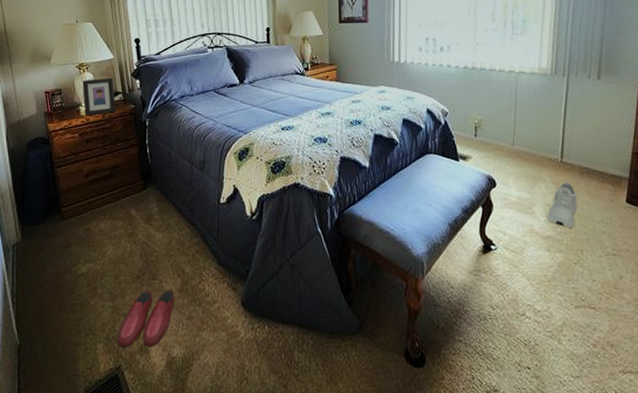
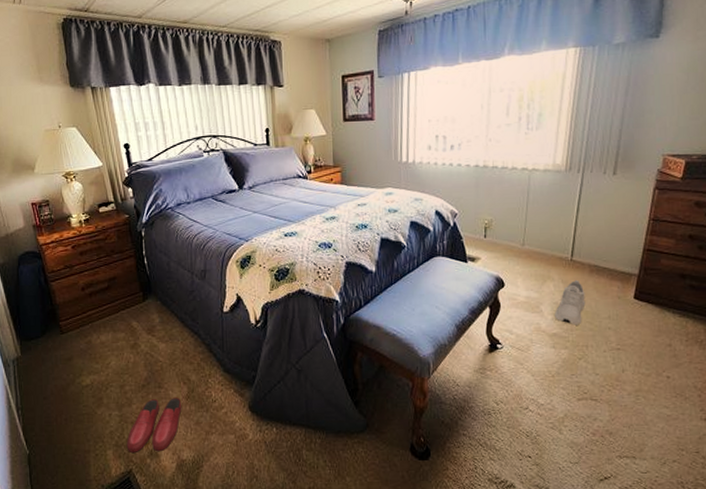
picture frame: present [82,77,116,116] -> none [70,186,109,227]

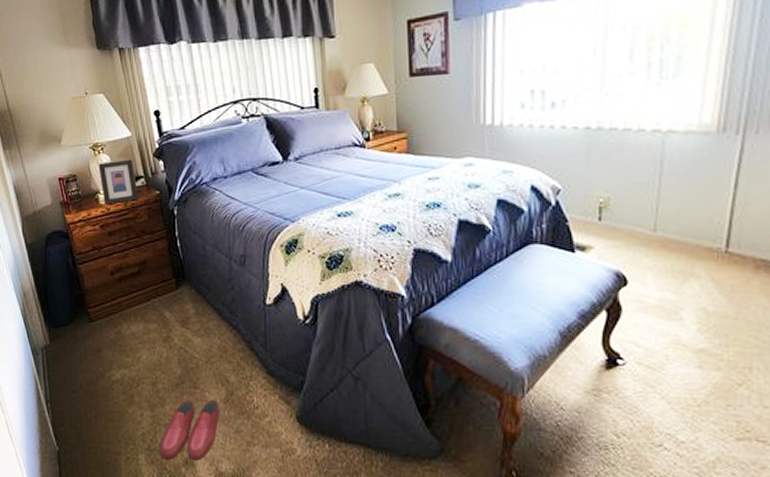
picture frame: none [70,186,109,227] -> present [98,159,138,205]
shoe: present [555,279,586,325] -> none [701,278,748,340]

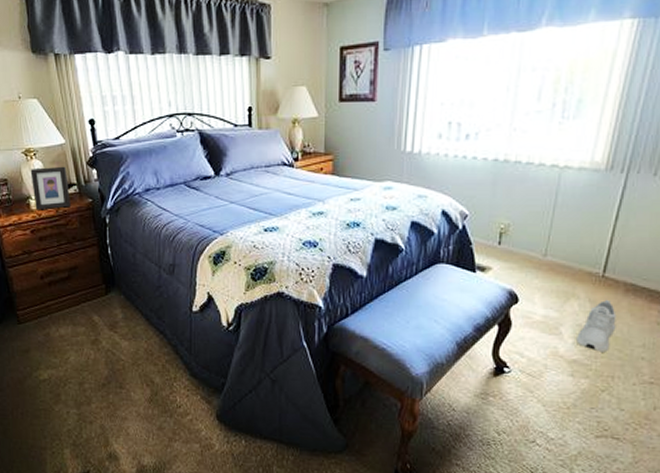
slippers: present [159,400,220,460] -> none [84,399,144,454]
shoe: none [701,278,748,340] -> present [577,299,617,352]

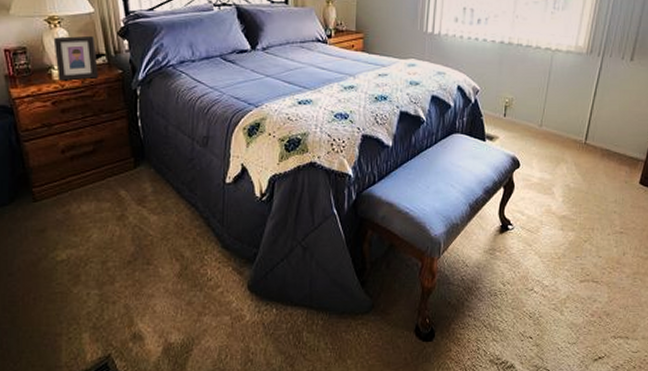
shoe: present [577,299,617,352] -> none [565,162,595,208]

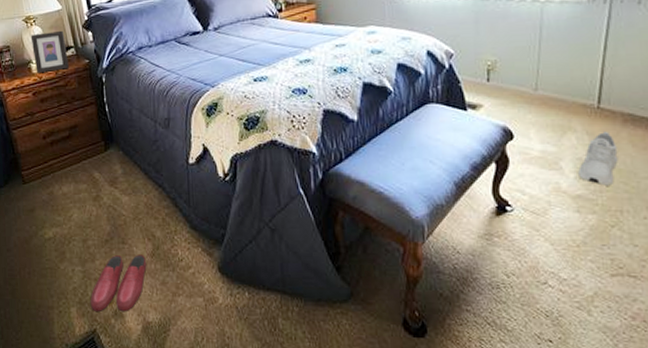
slippers: none [105,275,173,335] -> present [90,254,147,311]
shoe: none [565,162,595,208] -> present [578,130,618,186]

